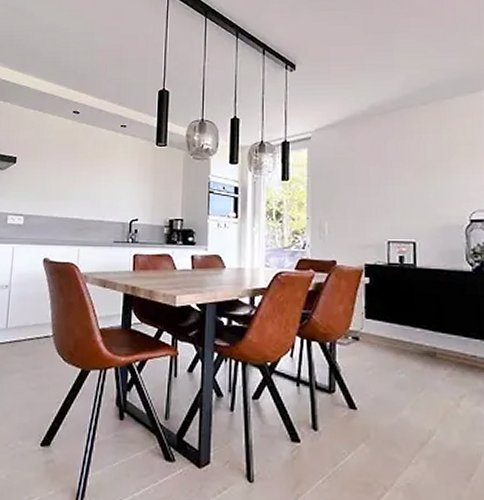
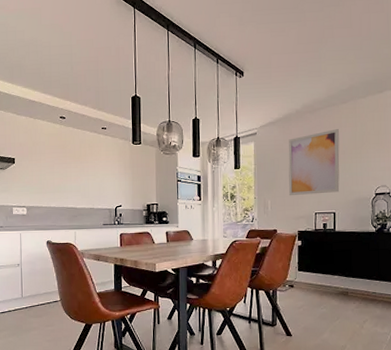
wall art: none [351,136,421,218] -> present [288,129,340,196]

